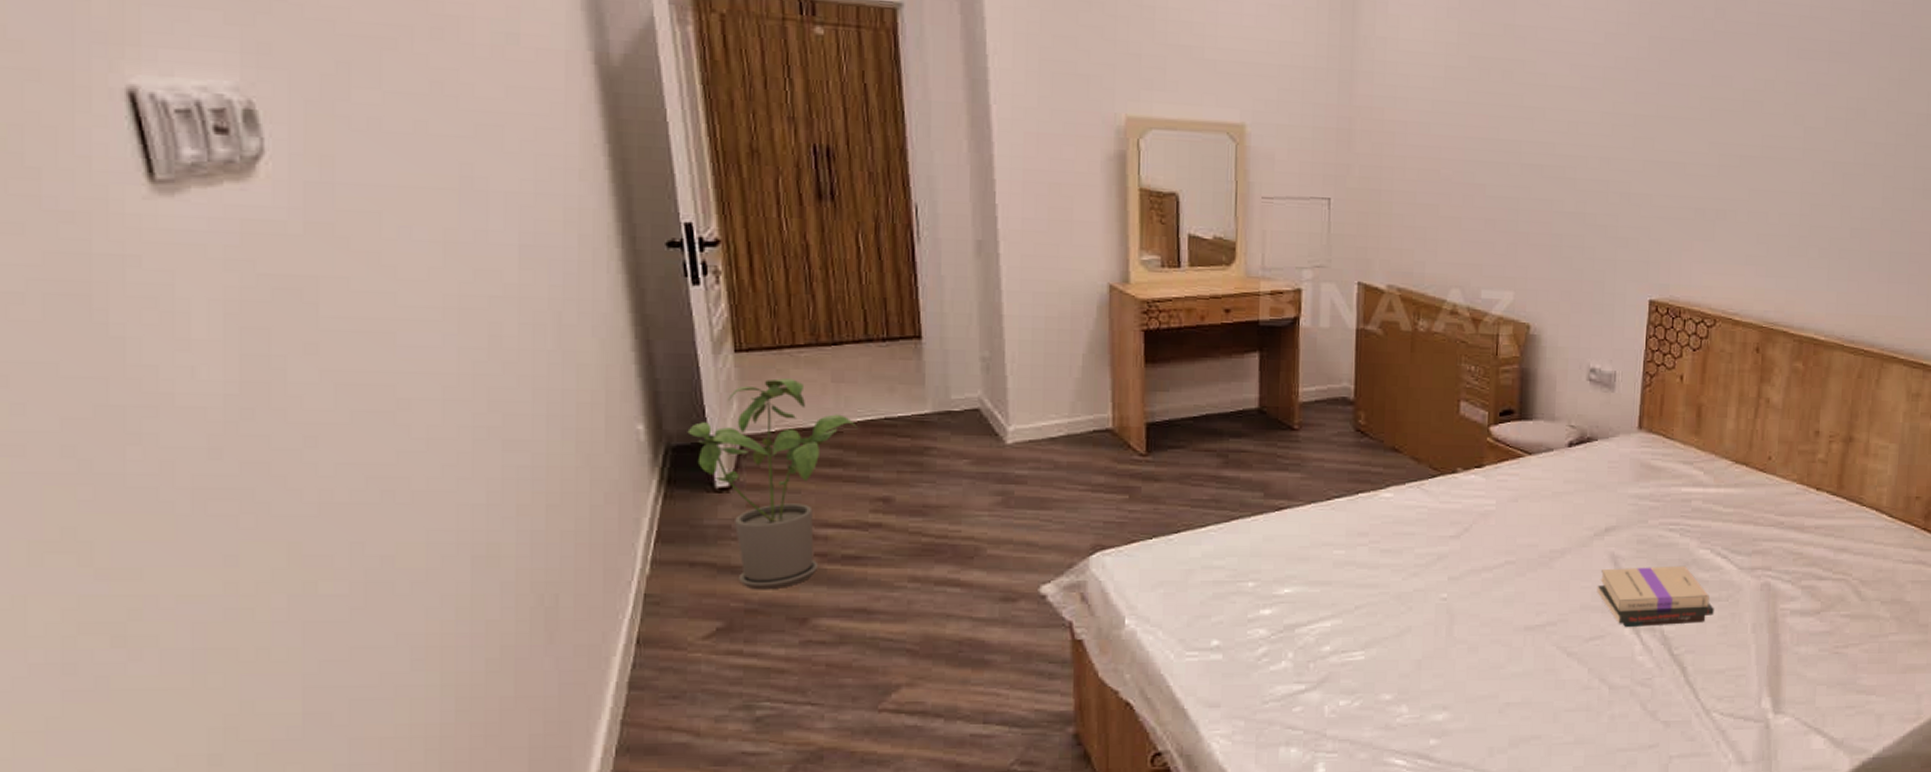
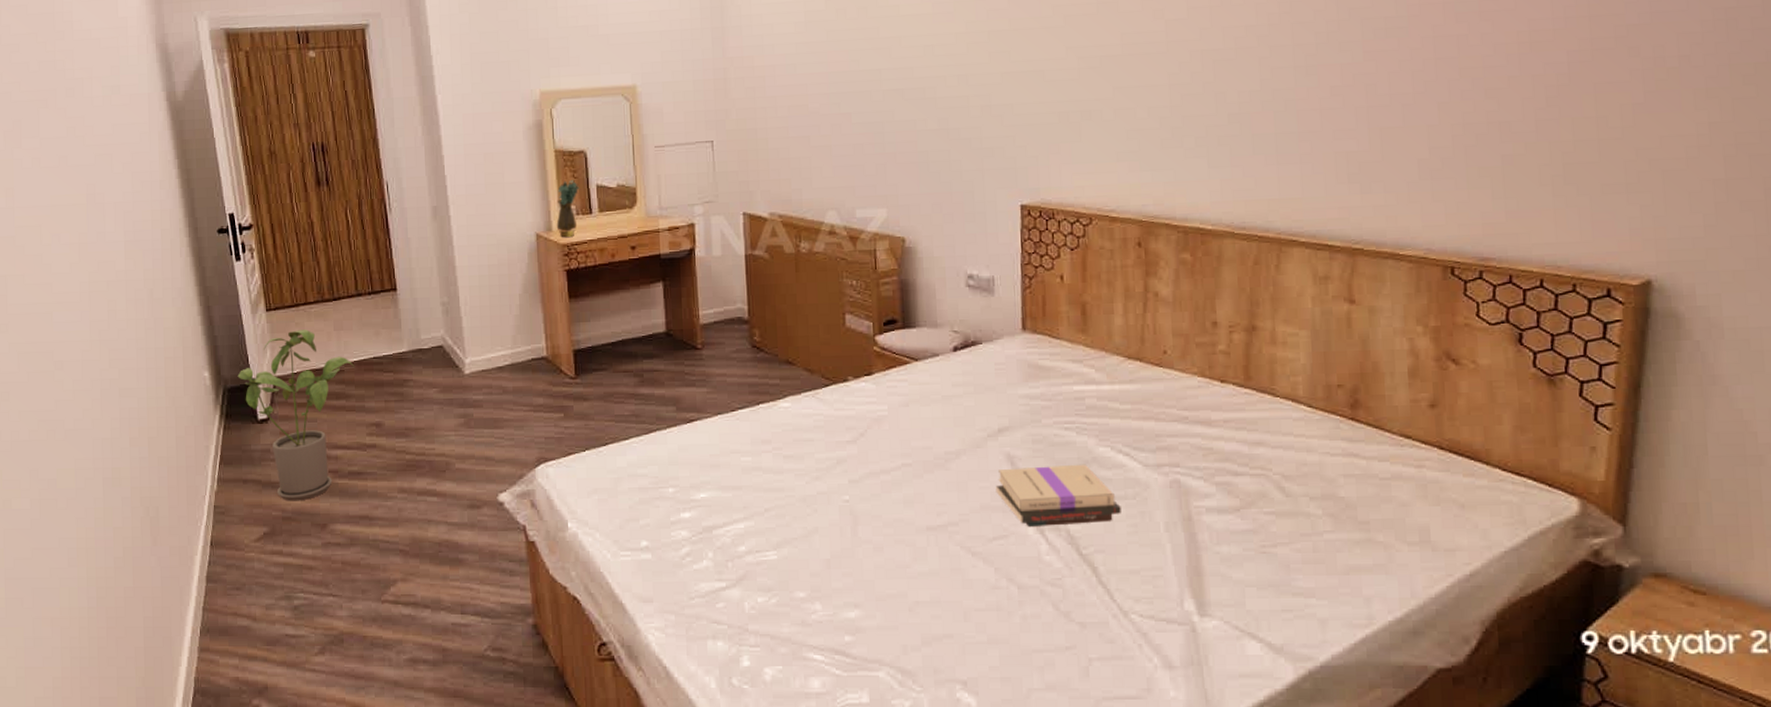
vase: none [1135,225,1168,292] -> present [556,180,580,237]

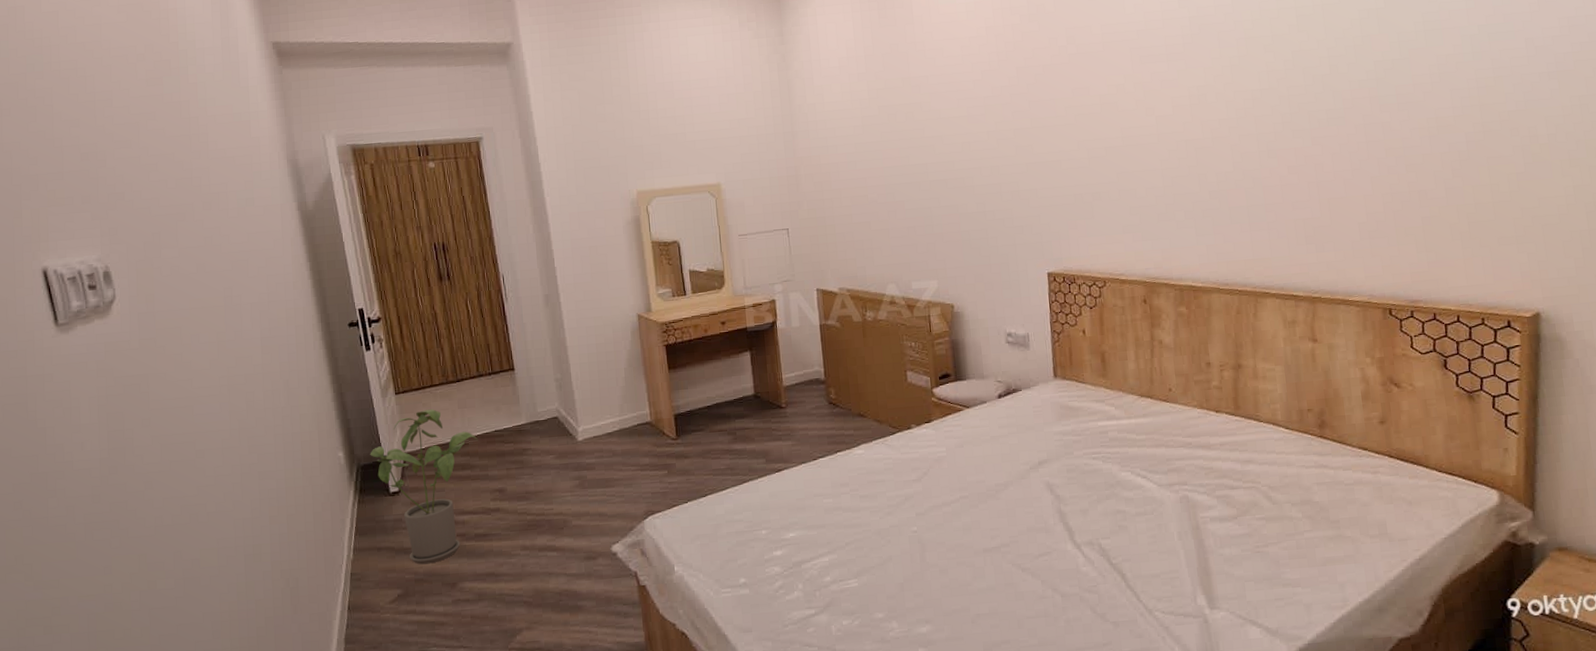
vase: present [556,180,580,237] -> none [655,267,675,316]
books: present [995,464,1121,528] -> none [1038,487,1142,544]

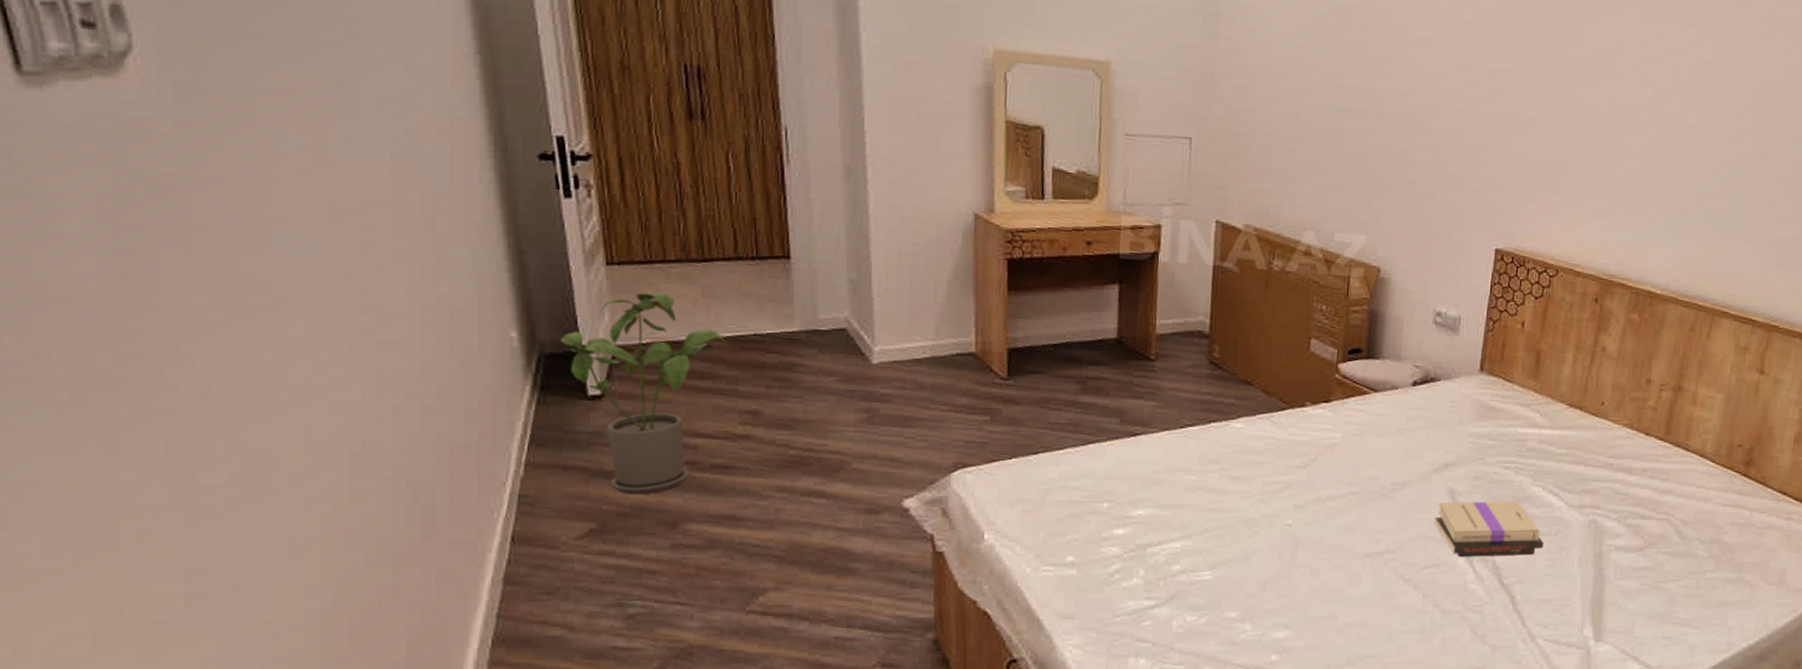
books: none [1038,487,1142,544] -> present [1434,501,1544,558]

